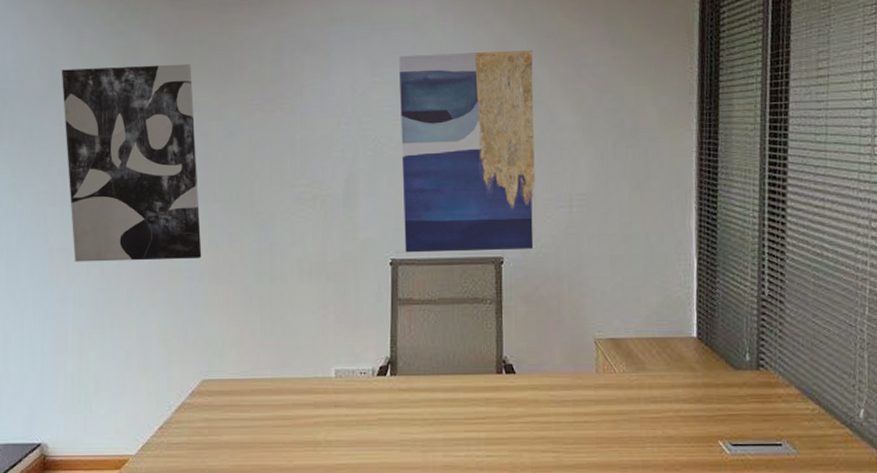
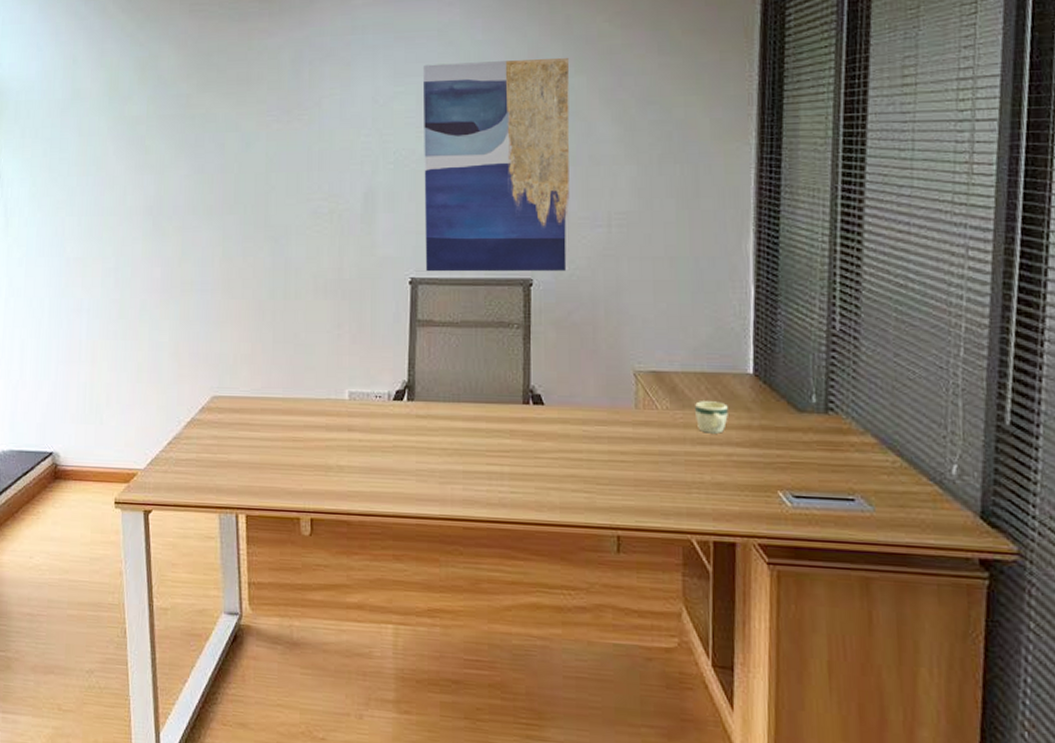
wall art: present [61,63,202,262] -> none [82,74,215,273]
mug: none [648,363,676,392] -> present [695,401,728,434]

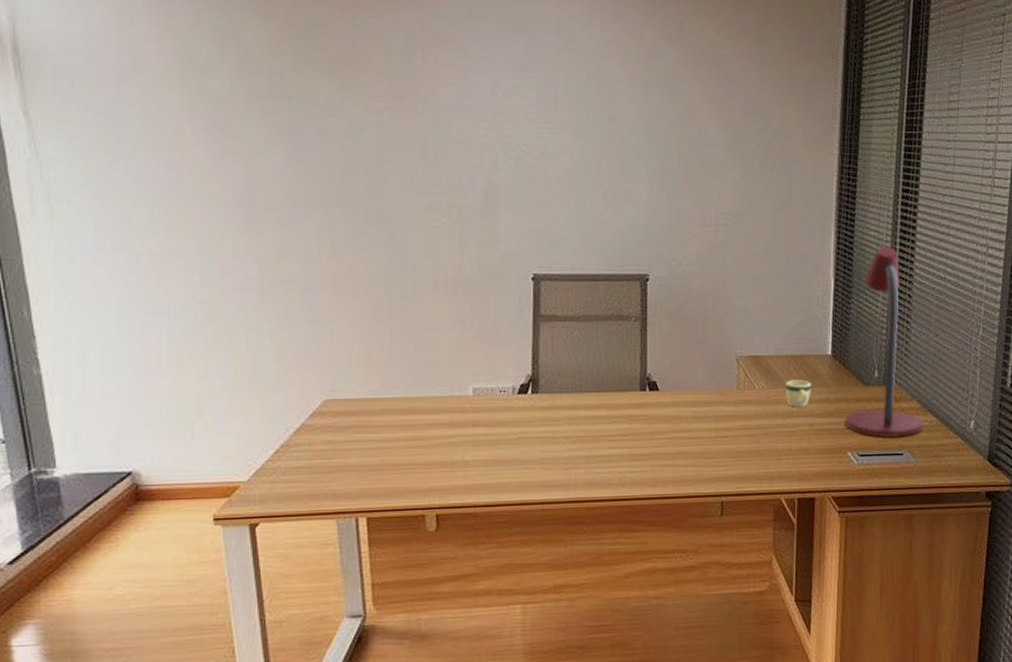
wall art: present [422,57,570,272] -> none [542,59,683,268]
desk lamp: none [774,249,882,479] -> present [846,247,923,437]

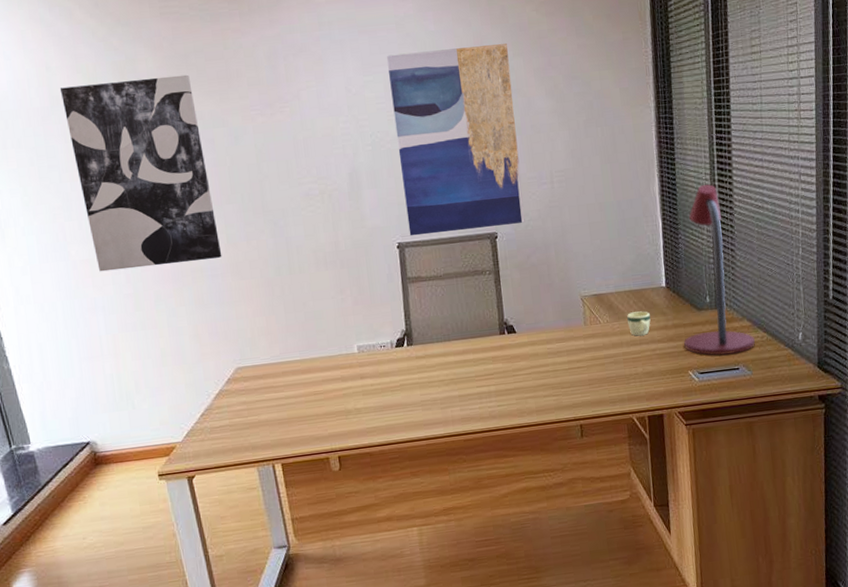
wall art: none [144,47,322,270] -> present [59,74,222,272]
wall art: none [542,59,683,268] -> present [386,42,525,236]

